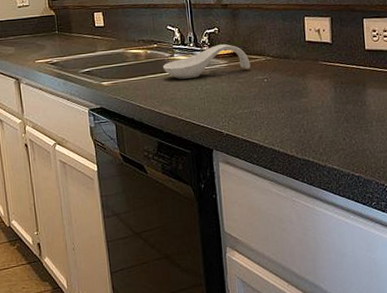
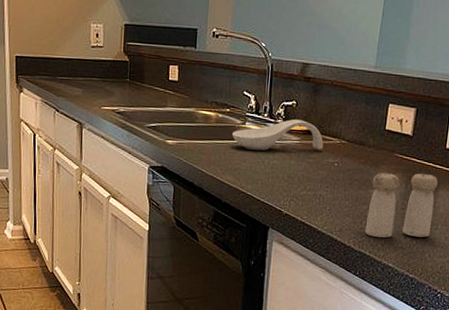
salt and pepper shaker: none [302,75,367,143] -> present [365,173,438,238]

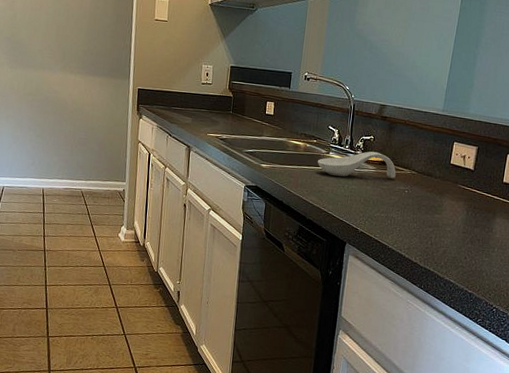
salt and pepper shaker: present [365,173,438,238] -> none [430,200,496,259]

